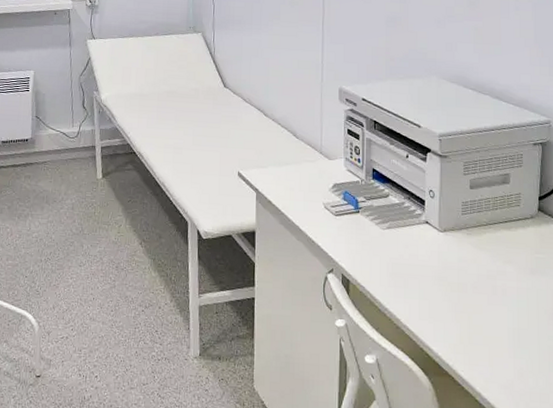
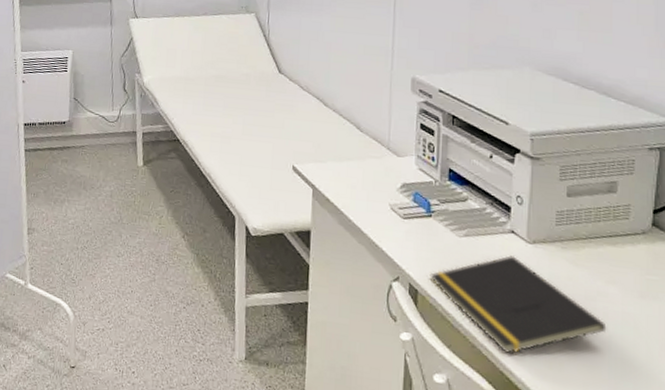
notepad: none [359,244,506,331] -> present [429,255,607,354]

